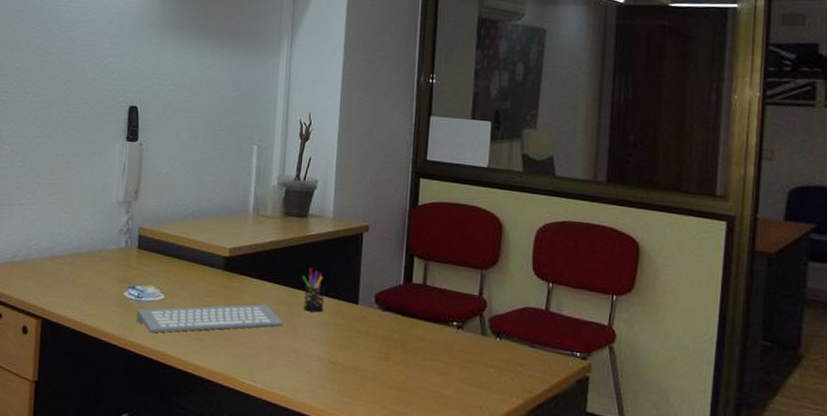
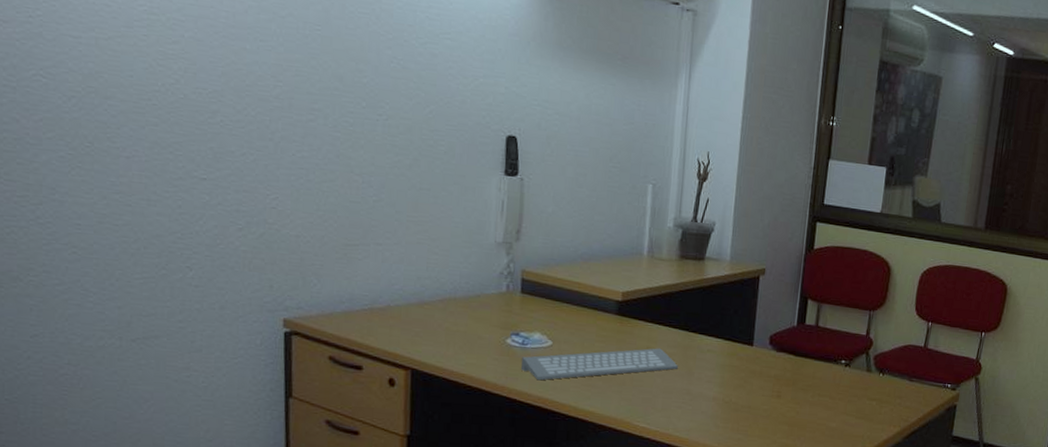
pen holder: present [301,267,325,313] -> none [697,310,720,355]

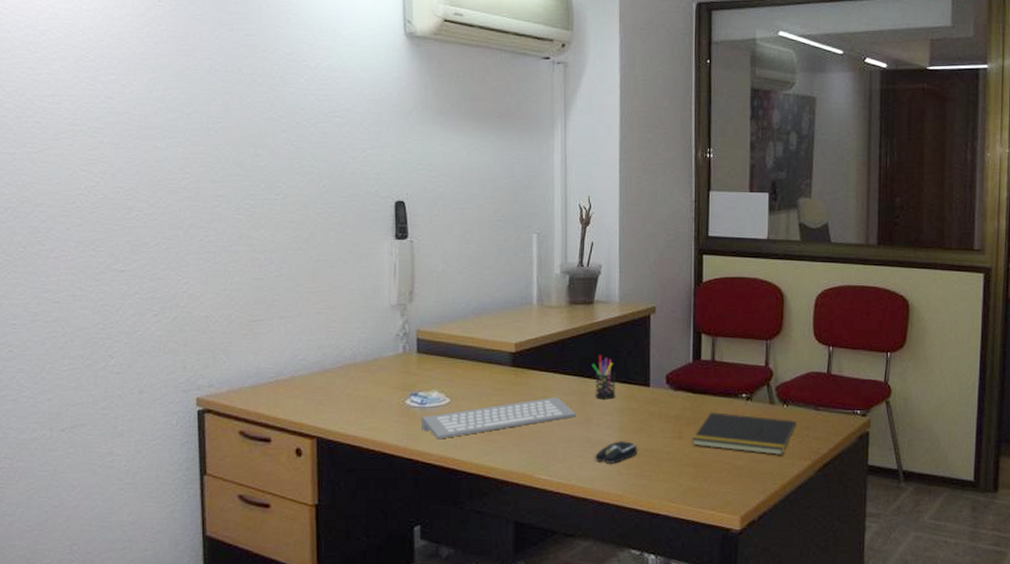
computer mouse: none [694,395,737,417] -> present [595,441,638,464]
pen holder: none [697,310,720,355] -> present [591,354,616,399]
notepad: none [789,375,890,421] -> present [692,412,796,456]

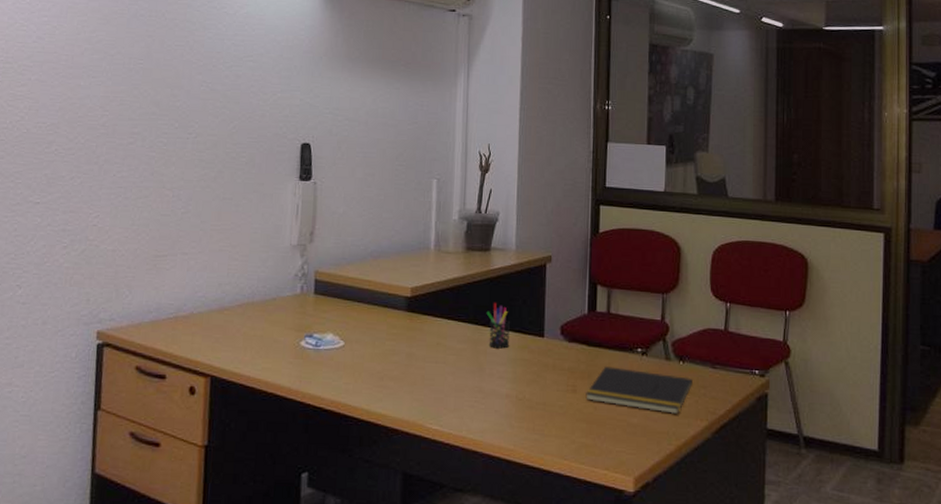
computer keyboard: present [421,397,577,439] -> none [314,344,470,383]
computer mouse: present [595,441,638,464] -> none [487,392,531,416]

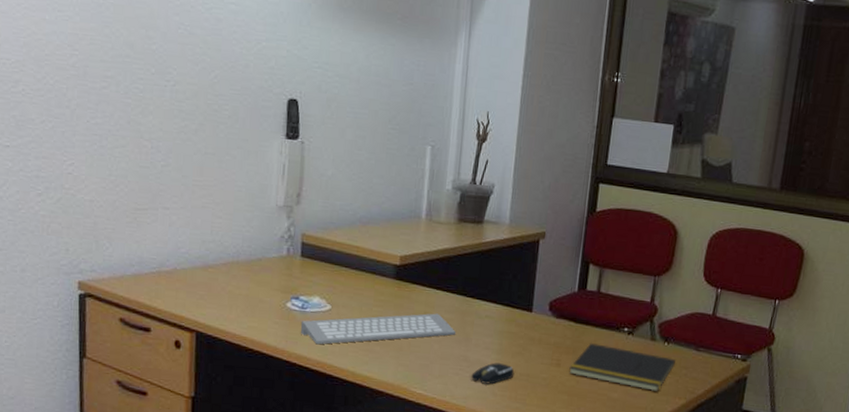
computer keyboard: none [314,344,470,383] -> present [300,313,457,345]
pen holder: present [486,302,510,349] -> none [475,275,499,321]
computer mouse: none [487,392,531,416] -> present [471,362,515,385]

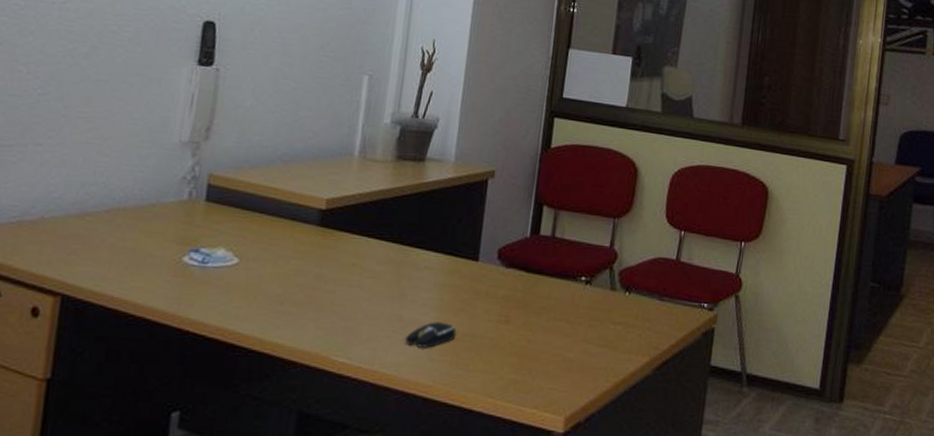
computer keyboard: present [300,313,457,345] -> none [198,265,390,307]
notepad: present [569,343,675,392] -> none [519,295,638,350]

